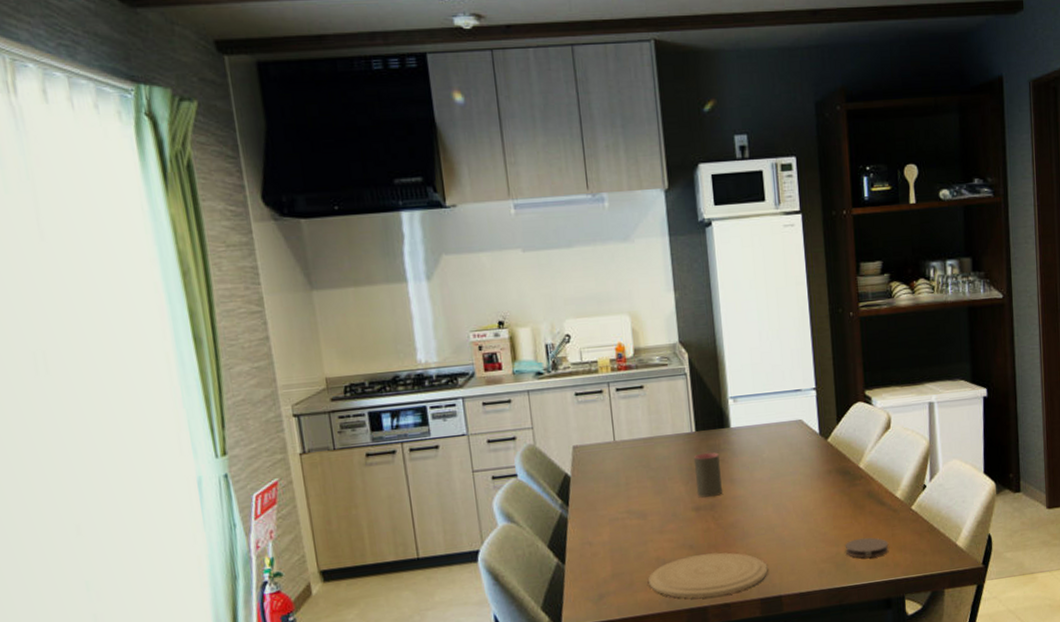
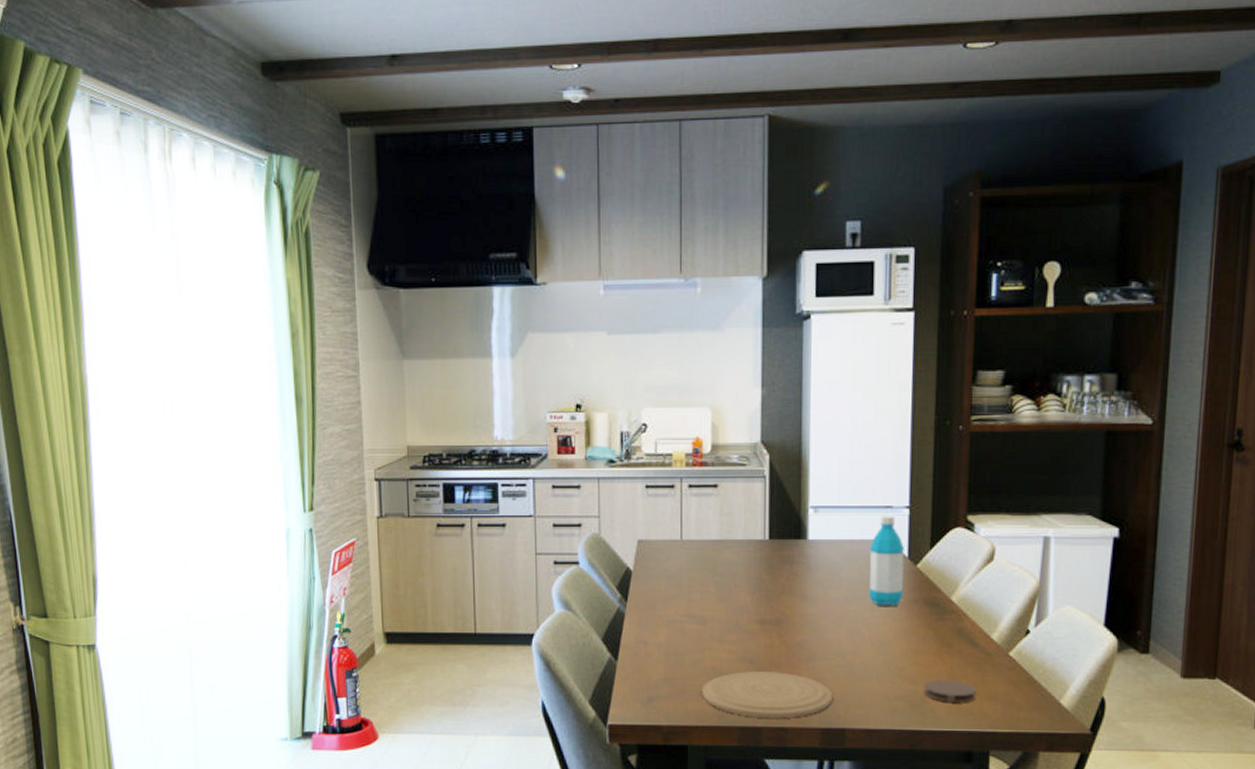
cup: present [693,452,722,498] -> none [763,563,792,612]
water bottle: none [785,398,819,481] -> present [868,516,904,606]

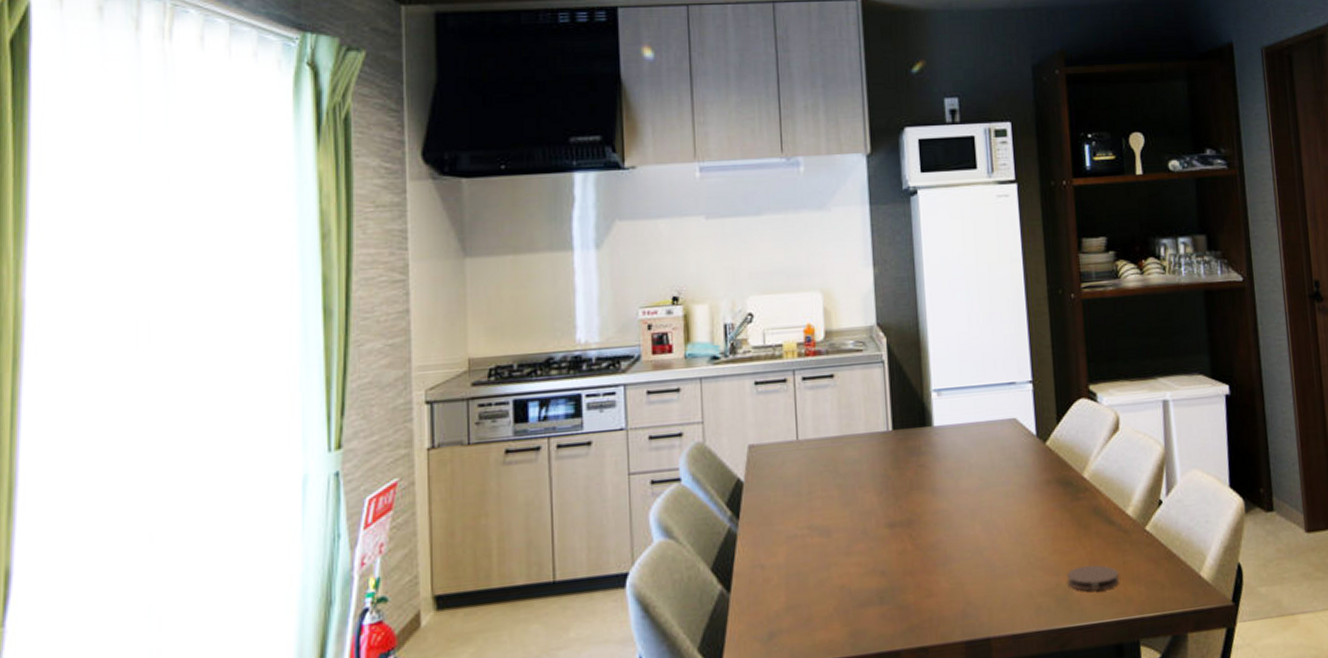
plate: present [702,671,833,719] -> none [830,581,975,640]
water bottle: present [868,516,904,606] -> none [997,392,1036,492]

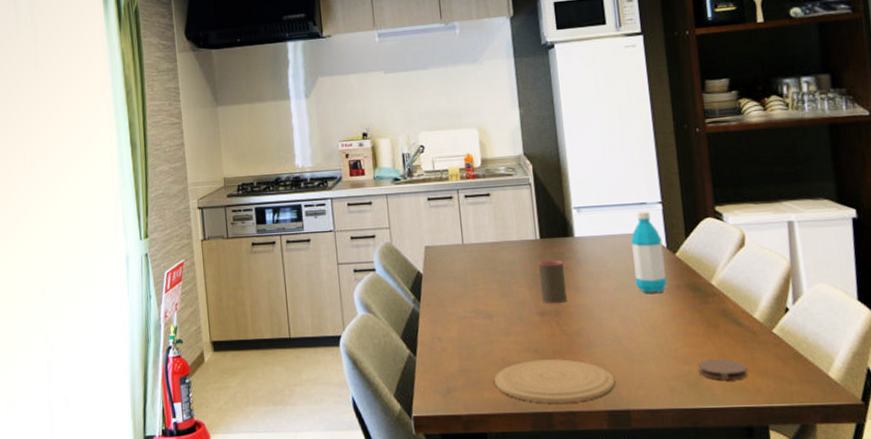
plate: none [830,581,975,640] -> present [494,359,615,404]
cup: none [889,455,922,512] -> present [538,259,567,304]
water bottle: none [997,392,1036,492] -> present [630,211,668,293]

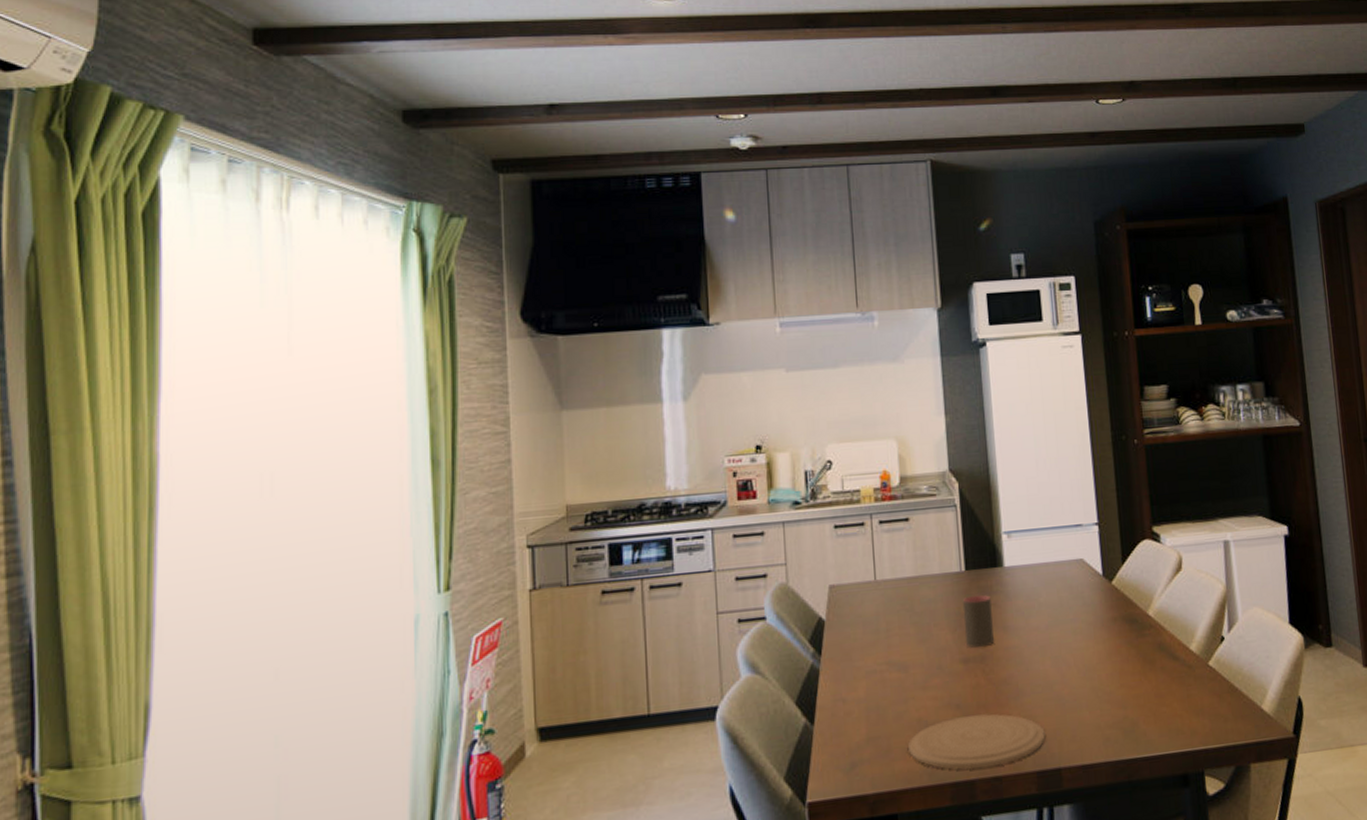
water bottle: present [630,211,668,293] -> none [1065,534,1103,629]
coaster: present [697,358,749,380] -> none [1133,698,1185,724]

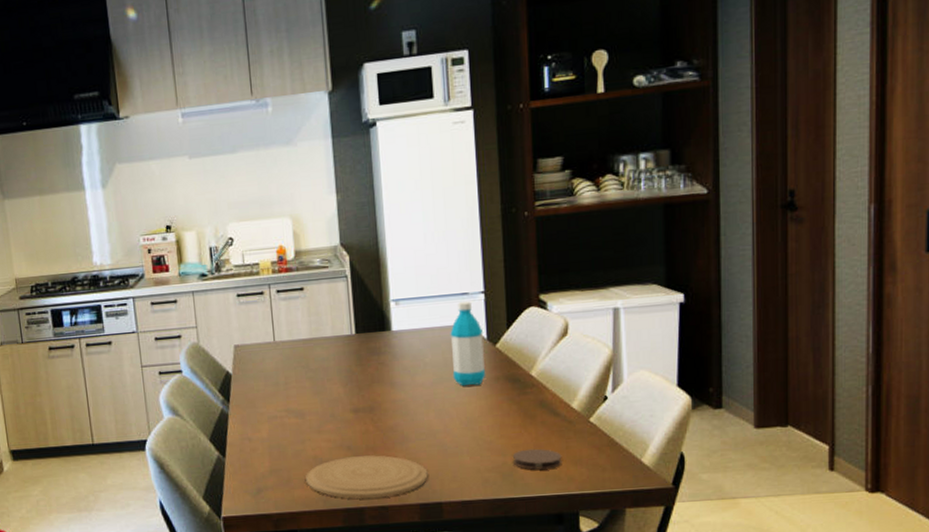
cup: present [962,595,994,649] -> none [353,355,382,401]
water bottle: none [1065,534,1103,629] -> present [450,301,486,386]
coaster: none [1133,698,1185,724] -> present [512,448,562,470]

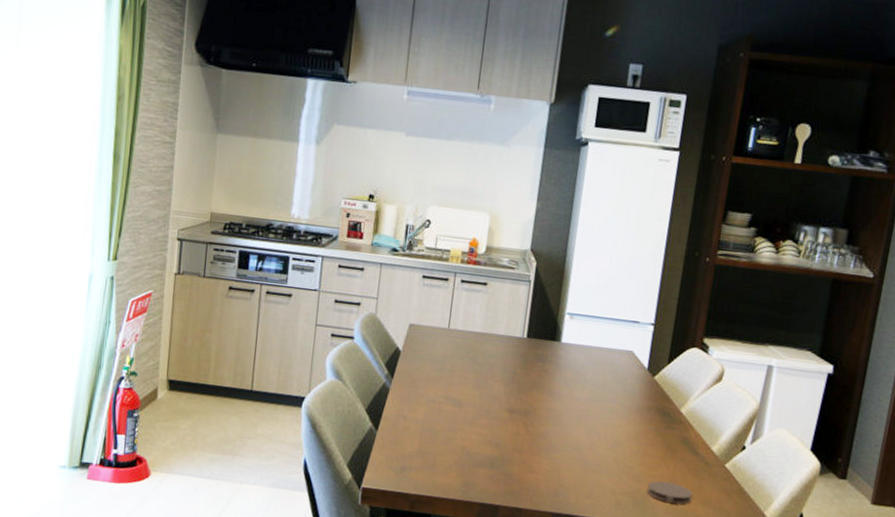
plate: present [306,455,428,499] -> none [450,453,566,501]
water bottle: present [450,301,486,386] -> none [608,329,645,411]

